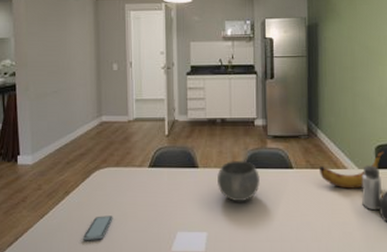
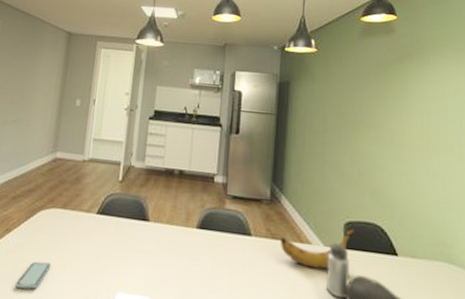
bowl: present [217,160,260,202] -> none [167,217,214,267]

